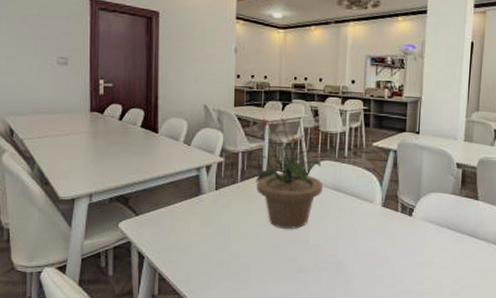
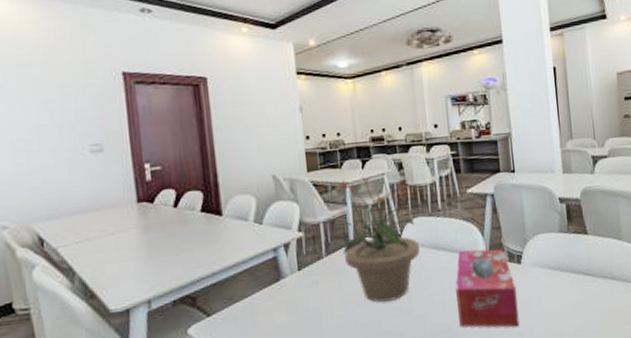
tissue box: none [348,195,404,271] -> present [456,249,520,328]

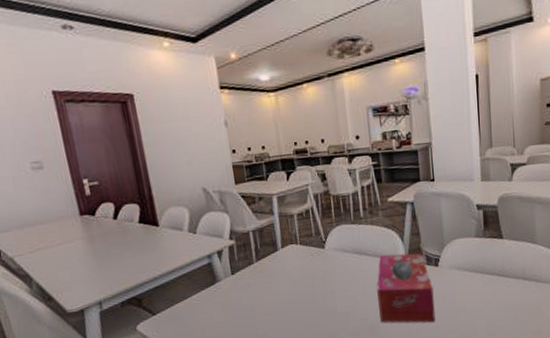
potted plant: present [335,177,420,303] -> none [263,188,343,302]

